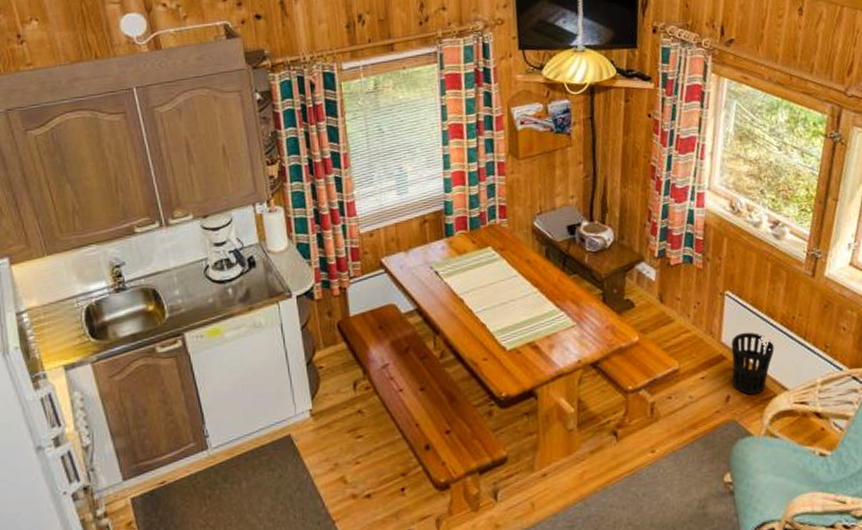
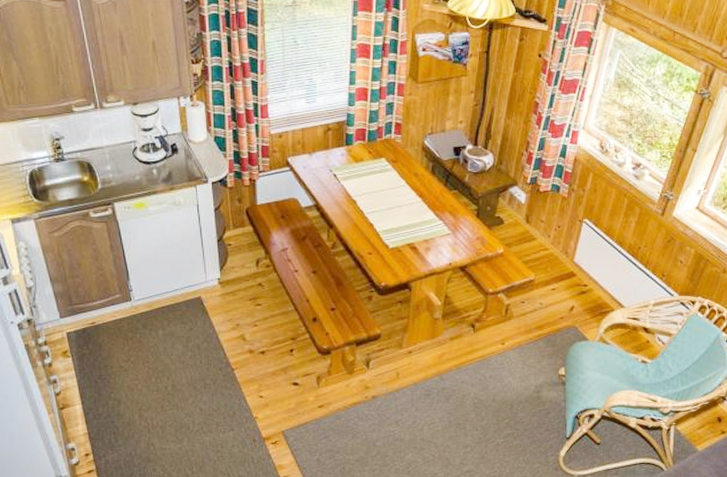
wastebasket: present [731,332,774,395] -> none [578,255,618,307]

